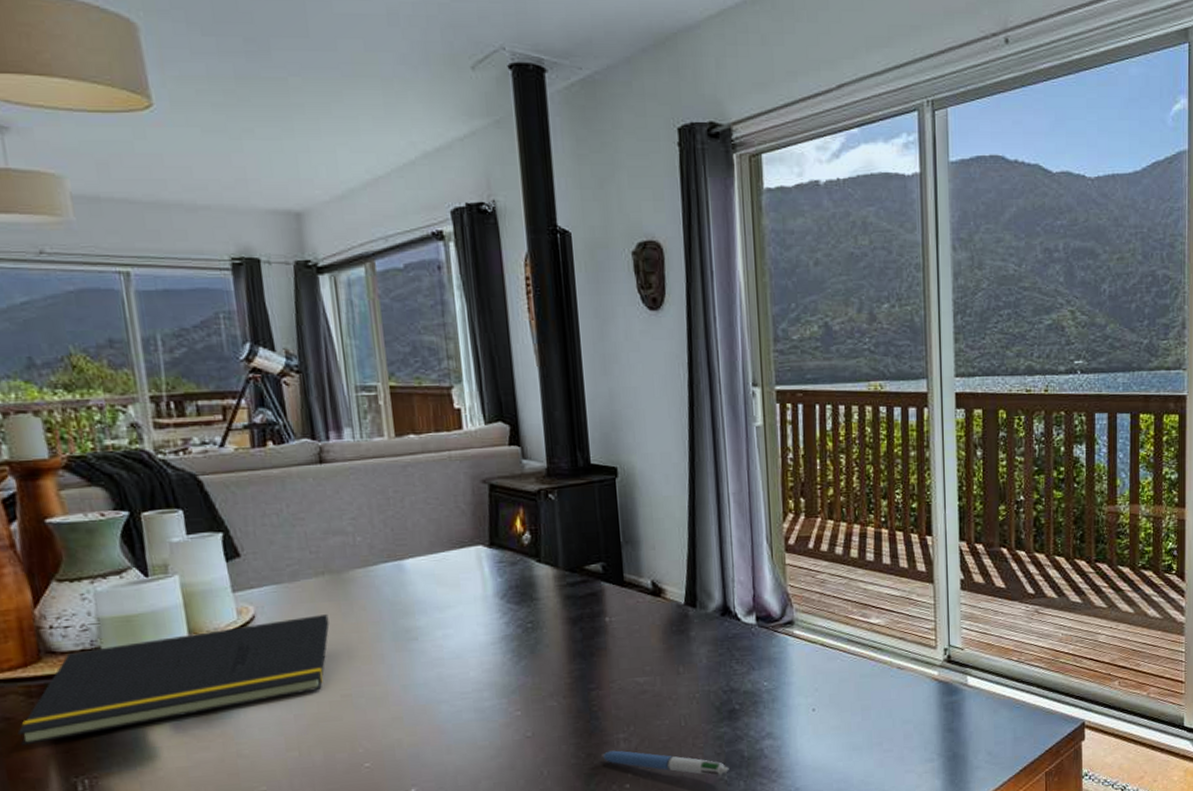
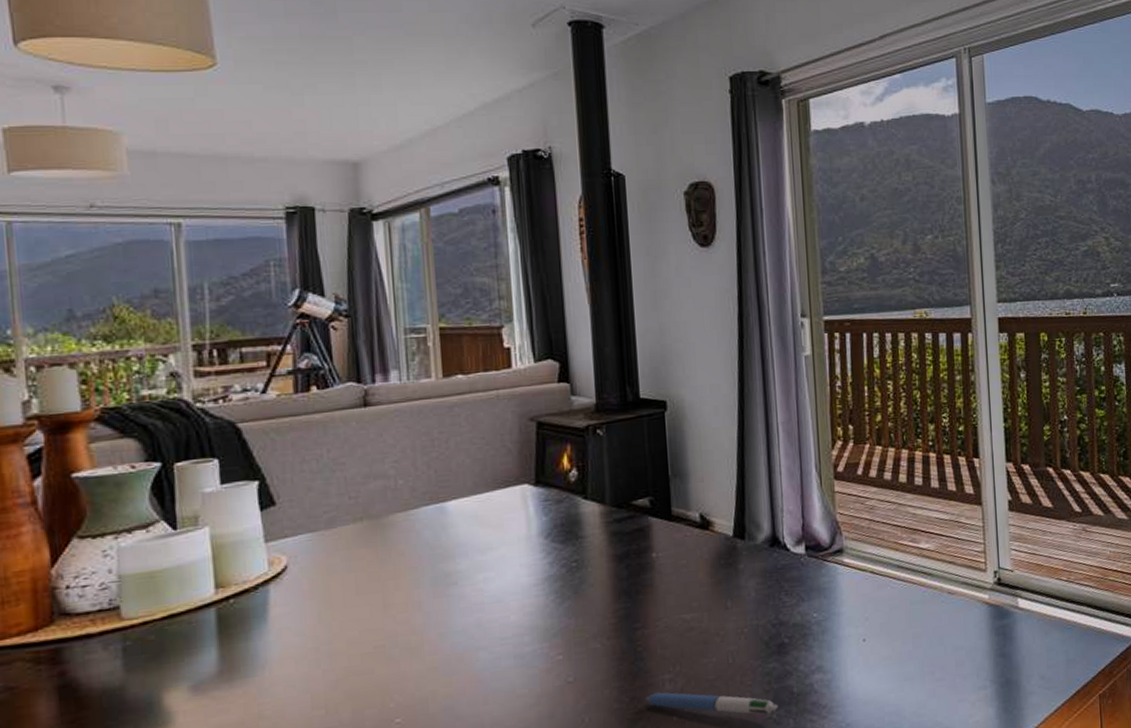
notepad: present [17,615,330,746] -> none [20,562,366,718]

